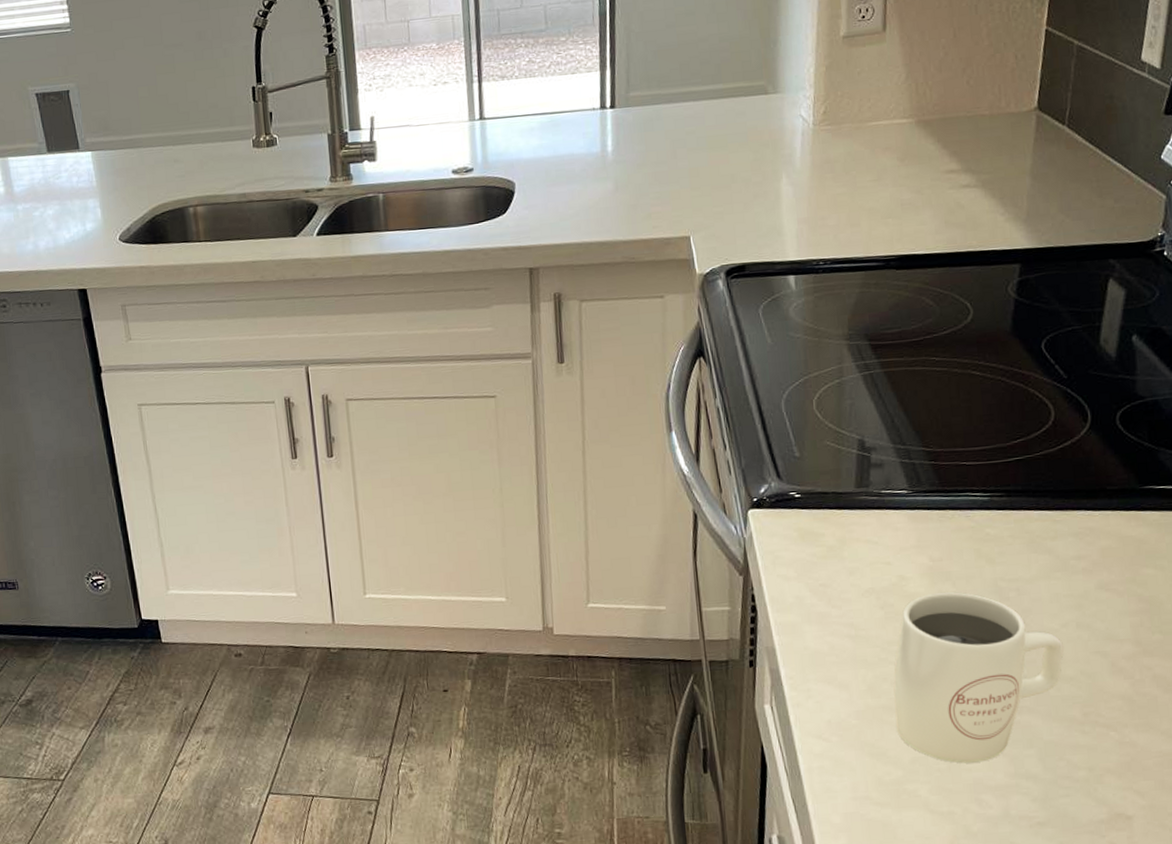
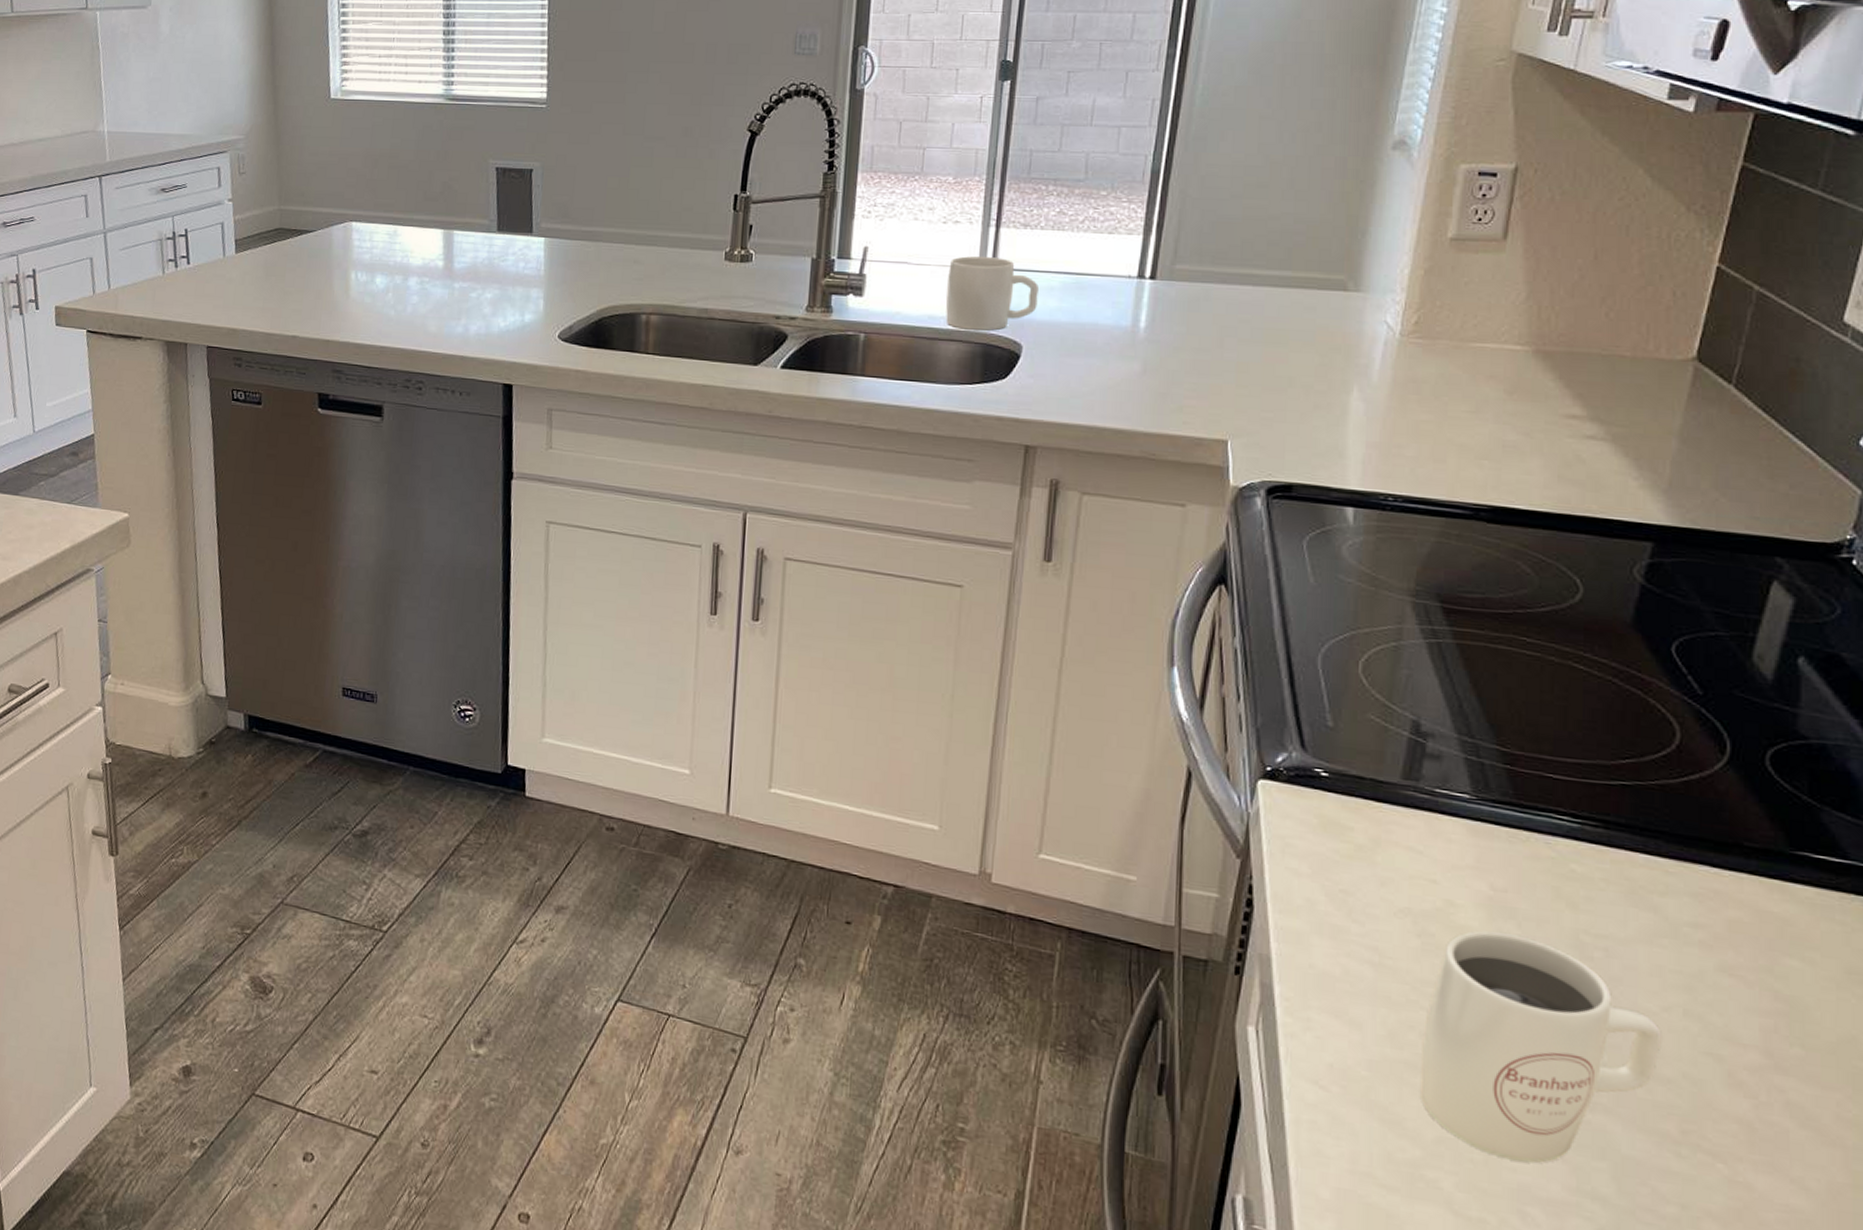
mug: none [444,109,523,177] -> present [945,256,1038,331]

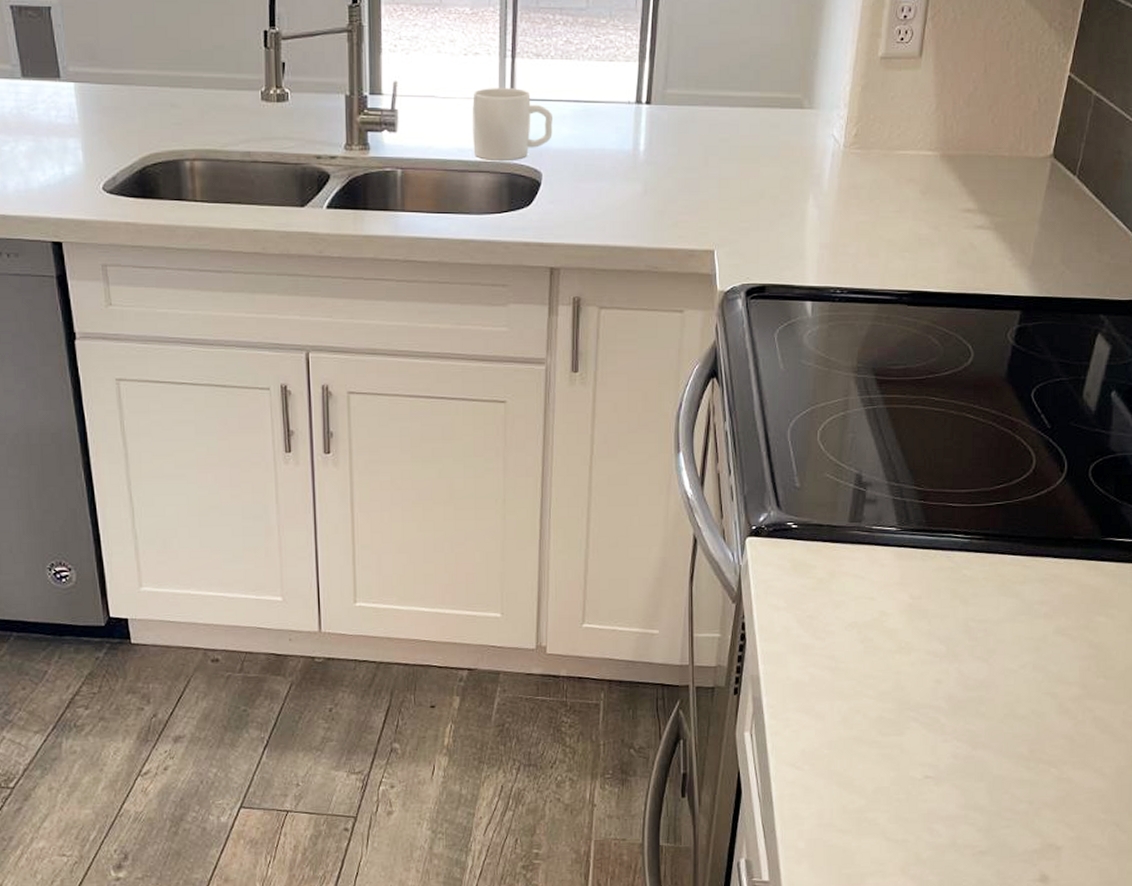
mug: present [1419,930,1664,1164] -> none [863,629,1021,794]

